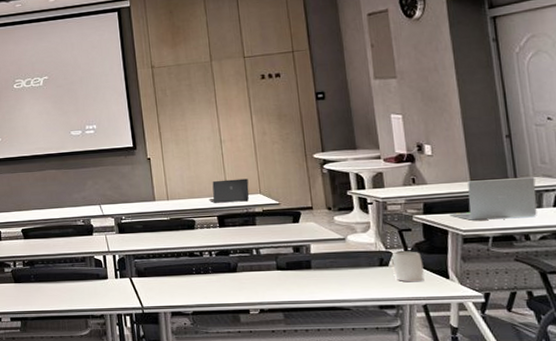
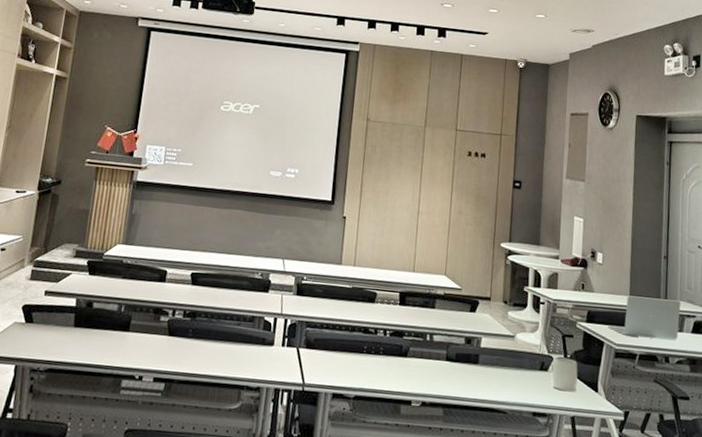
laptop: present [209,178,250,203] -> none [395,253,437,282]

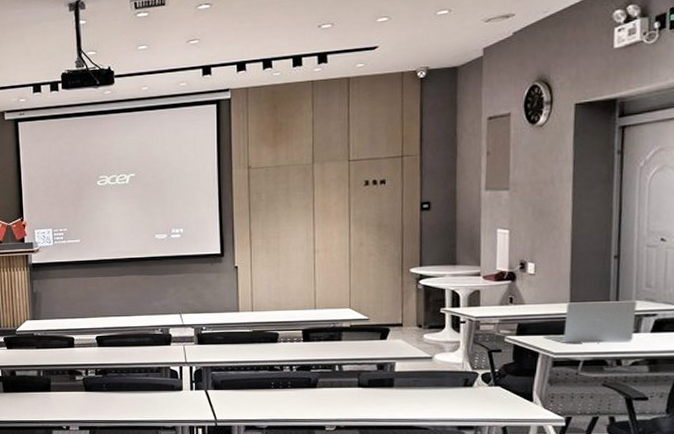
mug: present [552,357,578,392] -> none [478,372,509,404]

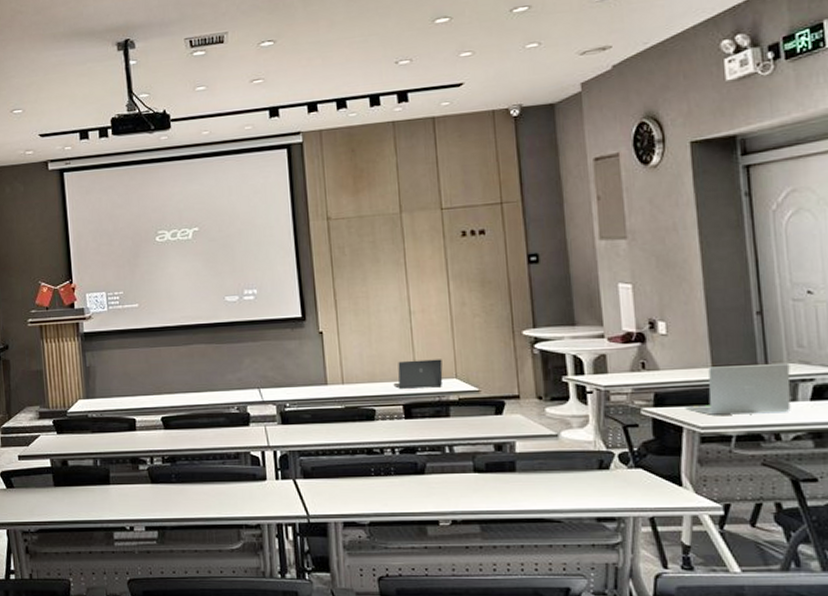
laptop: none [295,291,339,316] -> present [393,359,443,389]

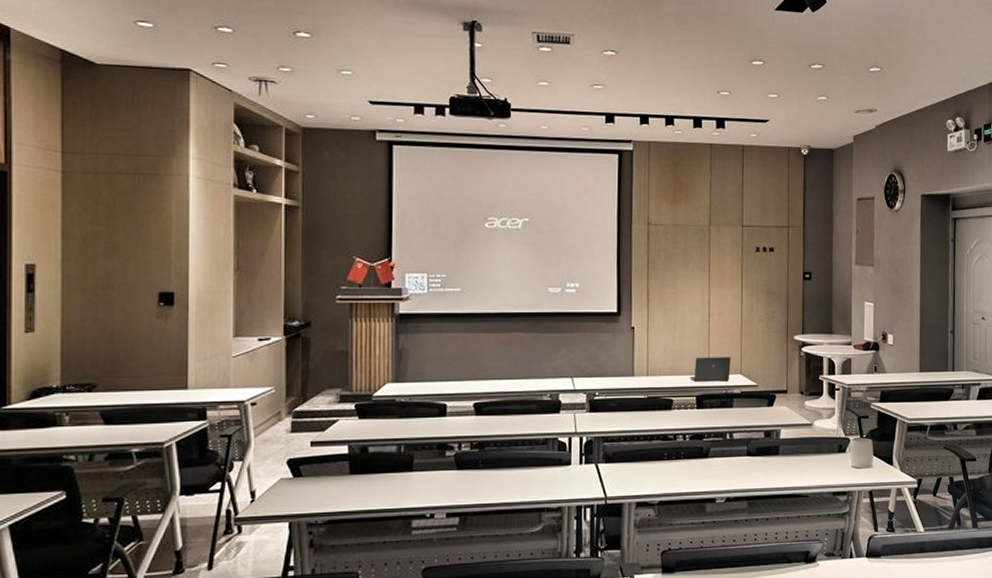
mug: none [615,451,652,490] -> present [850,438,874,469]
laptop: present [685,364,791,415] -> none [900,371,967,410]

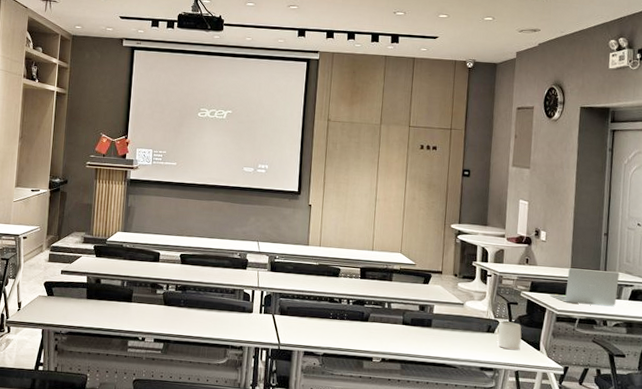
laptop: present [690,357,731,382] -> none [356,234,393,258]
laptop: none [900,371,967,410] -> present [549,268,620,307]

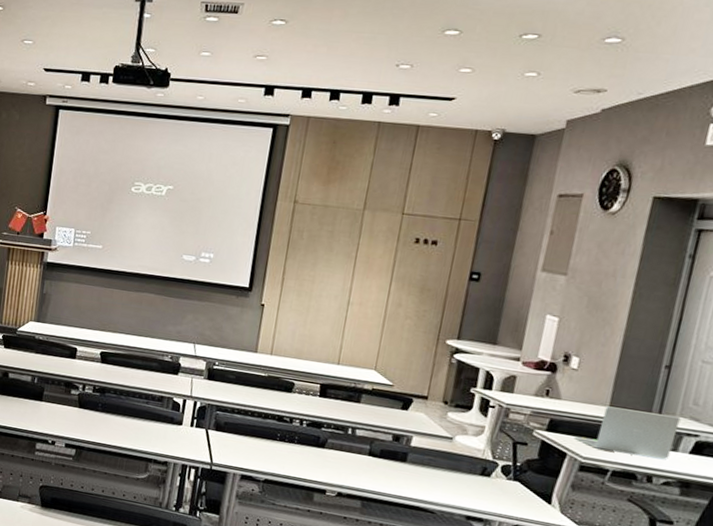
mug: present [498,321,522,351] -> none [493,463,529,501]

